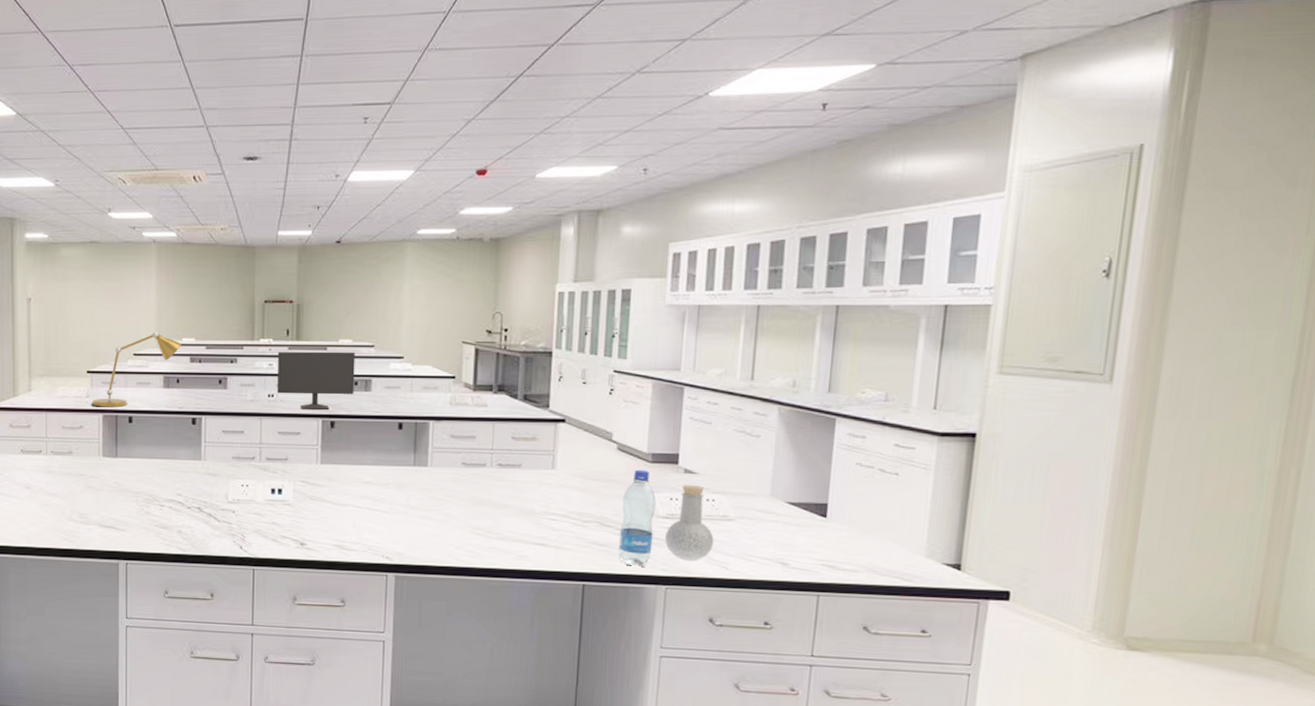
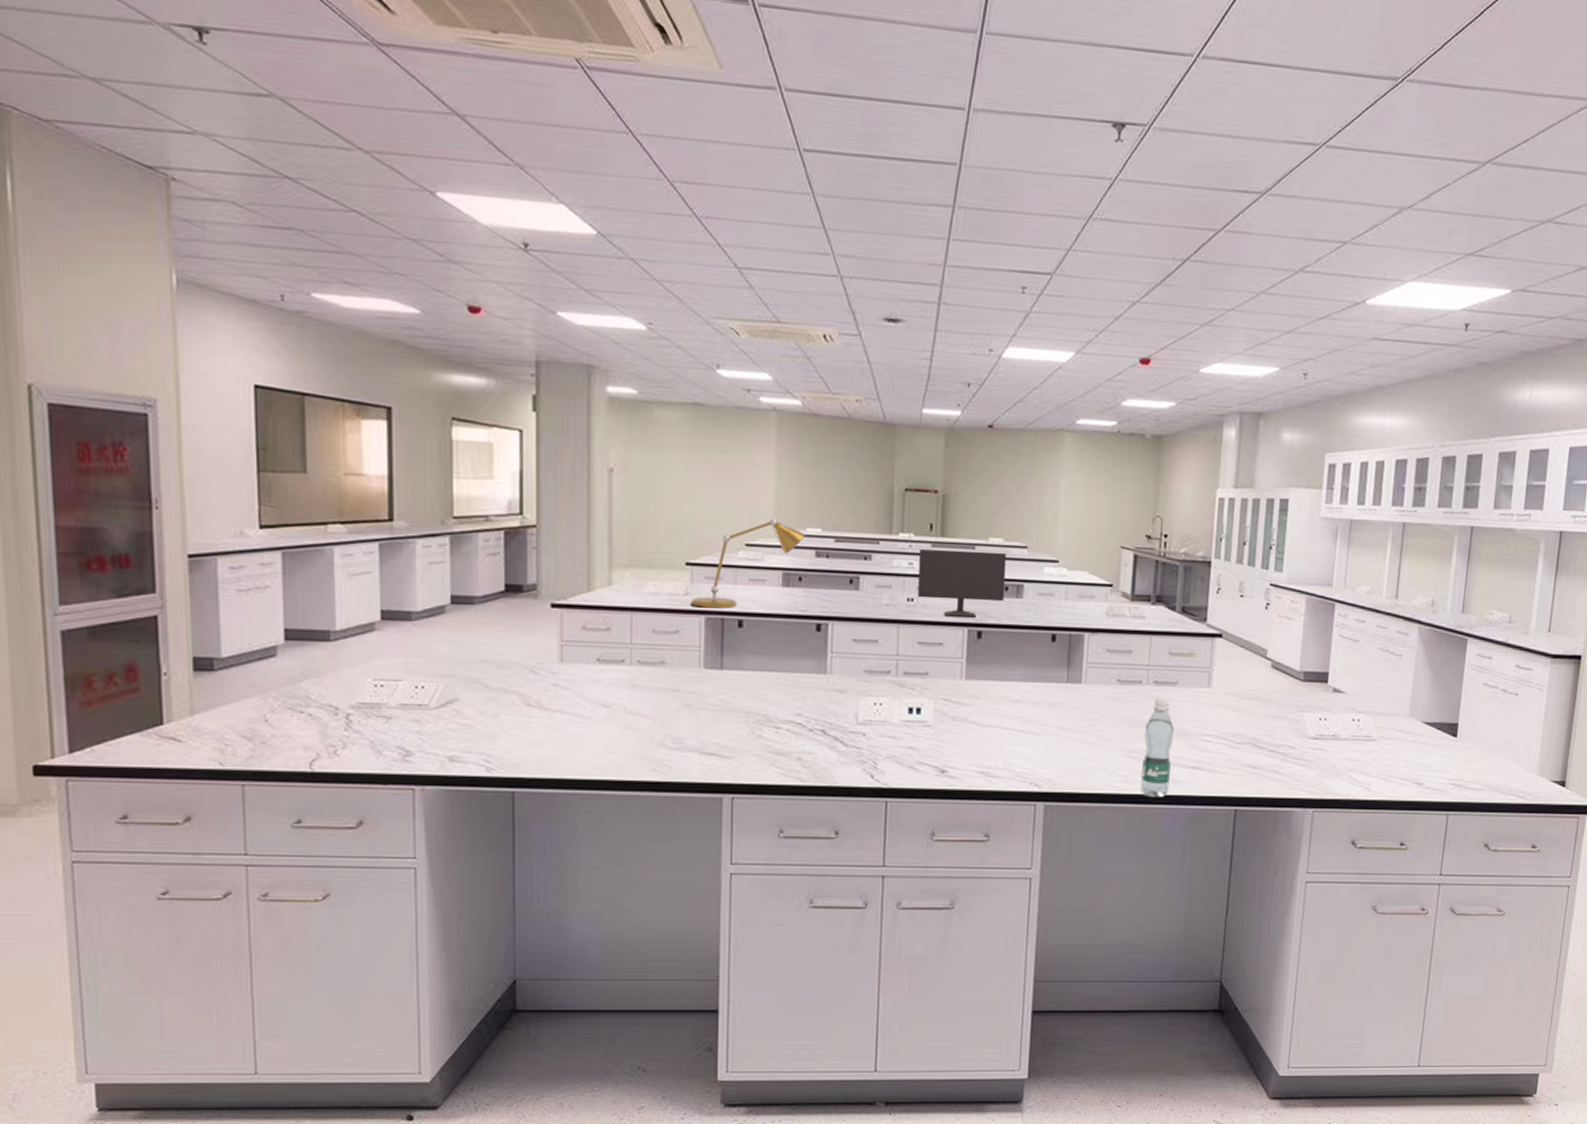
bottle: none [486,478,519,572] -> present [1140,697,1175,798]
bottle: present [617,469,656,567] -> none [1269,688,1306,790]
flask: present [665,485,714,561] -> none [1313,704,1358,783]

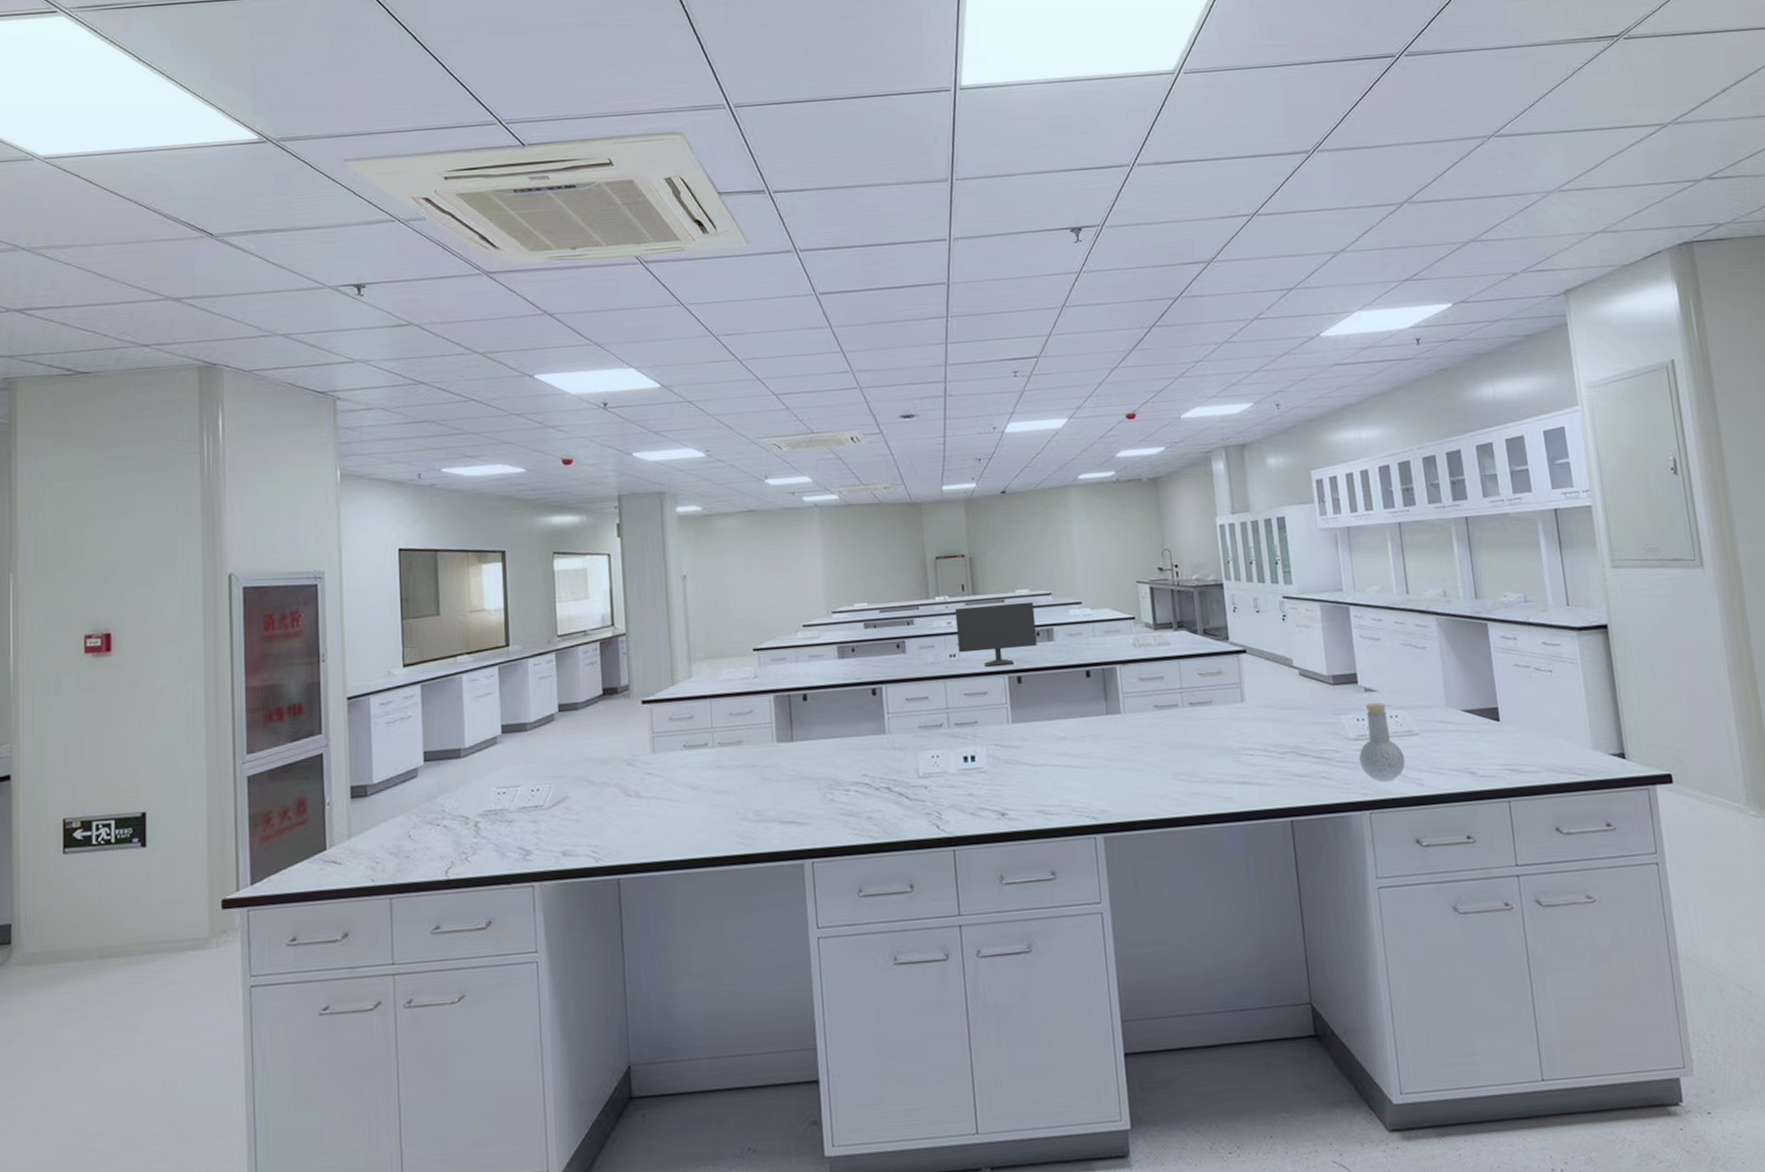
desk lamp: present [690,518,805,609] -> none [760,599,854,688]
bottle: present [1140,697,1175,798] -> none [1188,717,1222,818]
flask: none [1313,704,1358,783] -> present [1359,703,1406,782]

